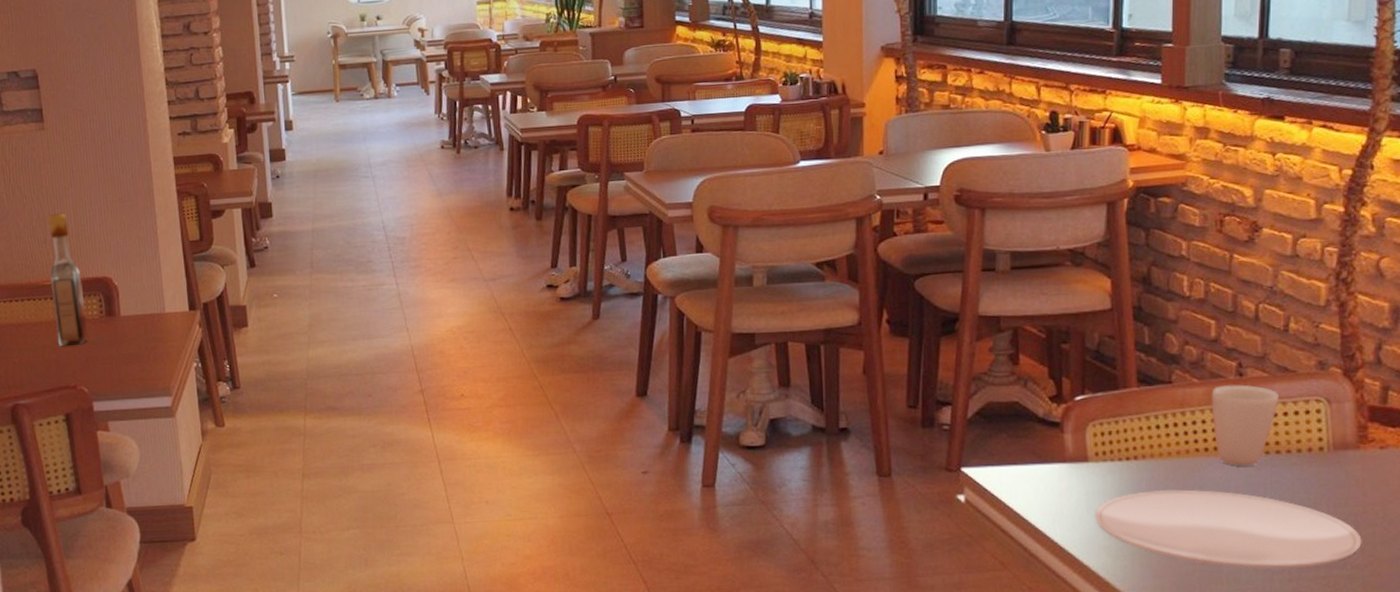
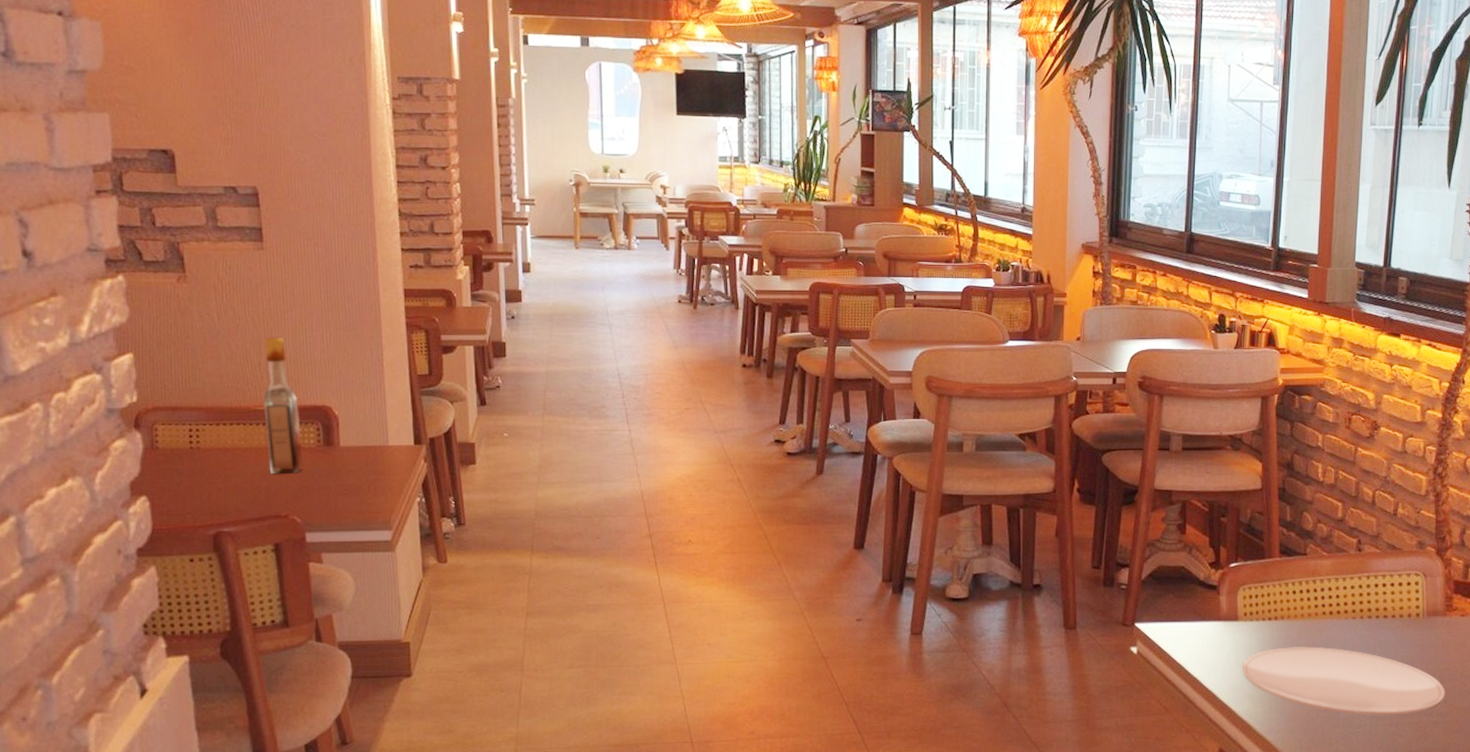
cup: present [1211,384,1279,467] -> none [1336,558,1388,628]

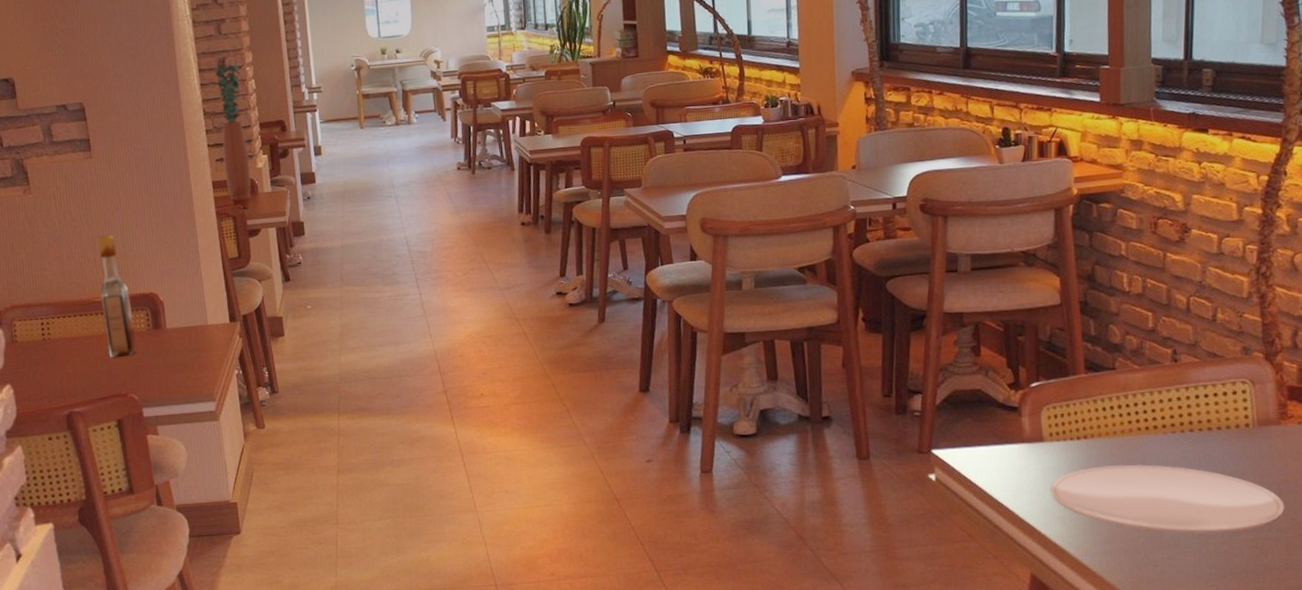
vase: none [414,155,449,321] -> present [214,58,251,208]

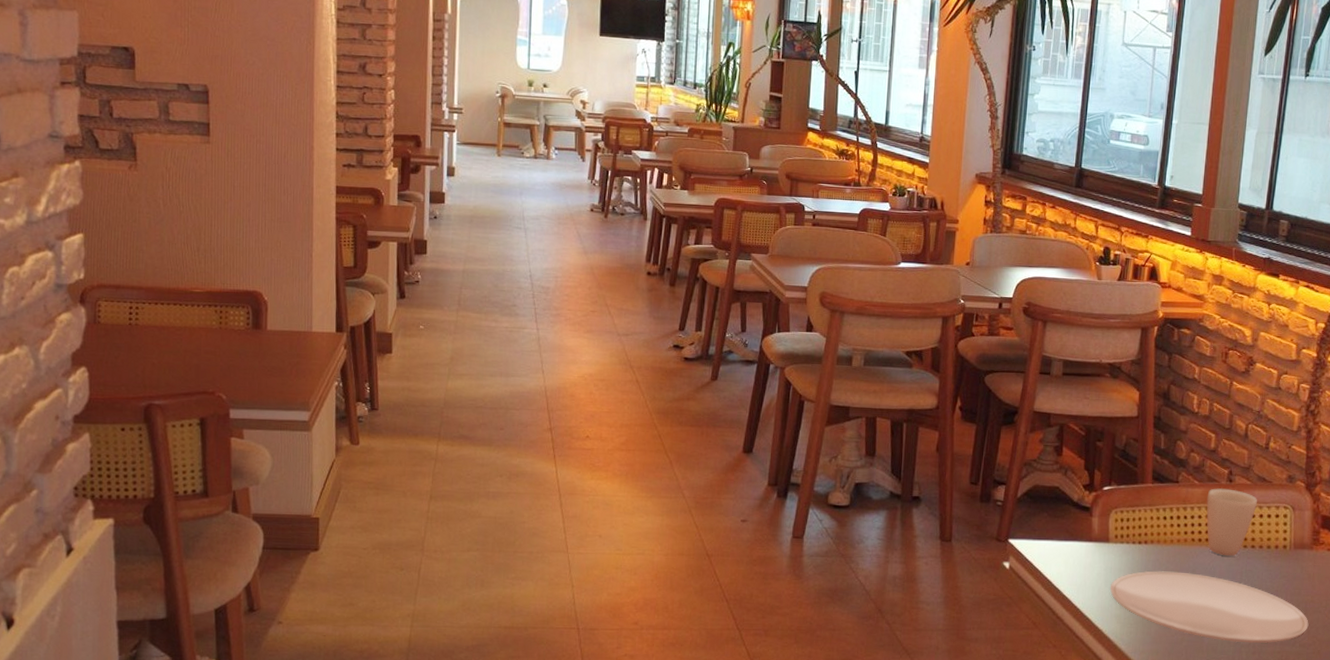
bottle: present [98,234,137,357] -> none [198,224,233,354]
vase: present [214,58,251,208] -> none [350,62,380,218]
cup: none [1150,369,1209,443] -> present [1206,488,1257,557]

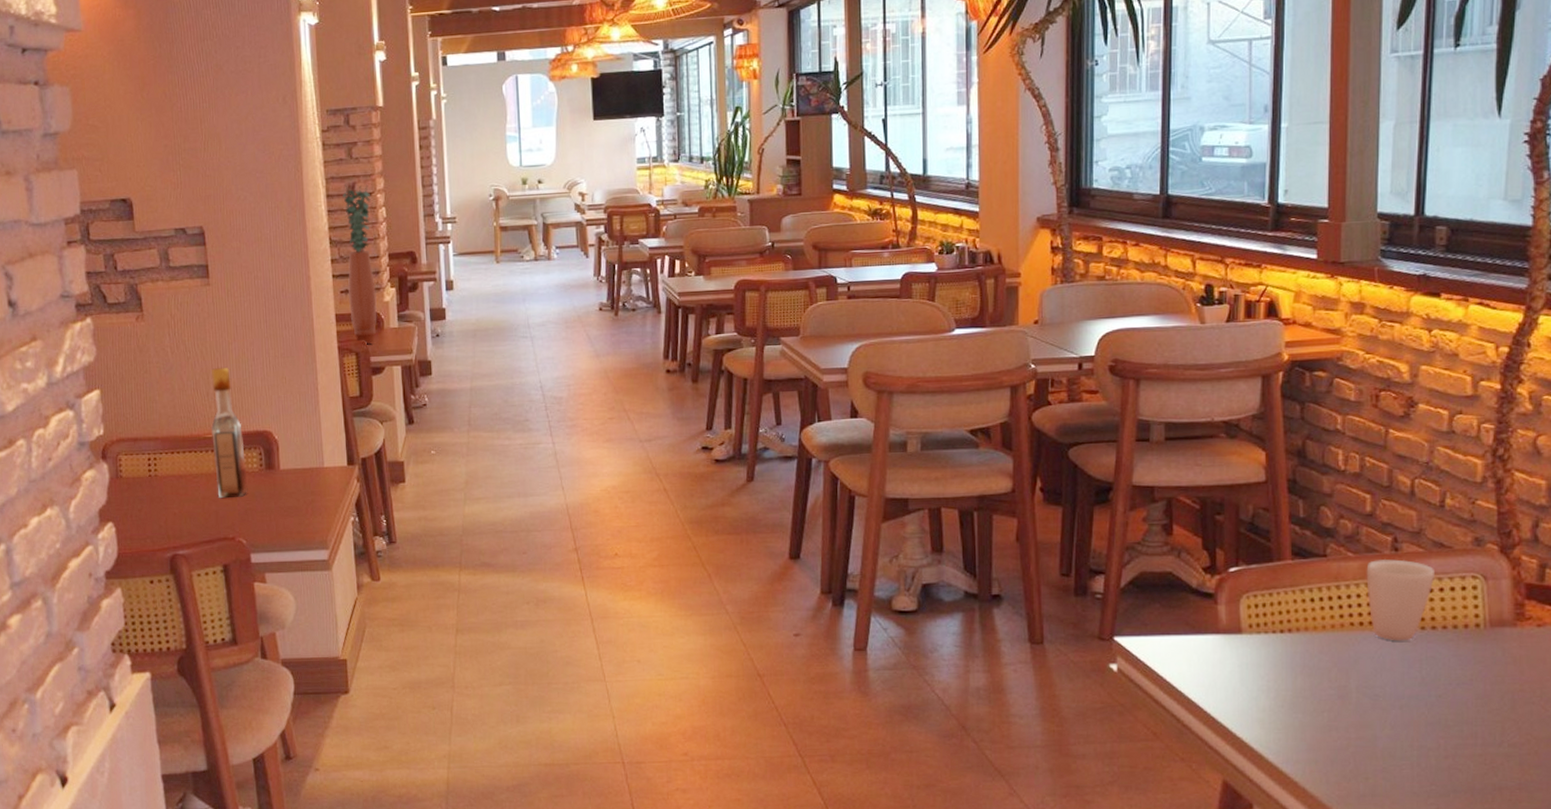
bottle: none [198,224,233,354] -> present [210,367,248,498]
vase: none [350,62,380,218] -> present [343,183,377,344]
plate: present [1110,571,1309,643] -> none [1248,663,1519,746]

